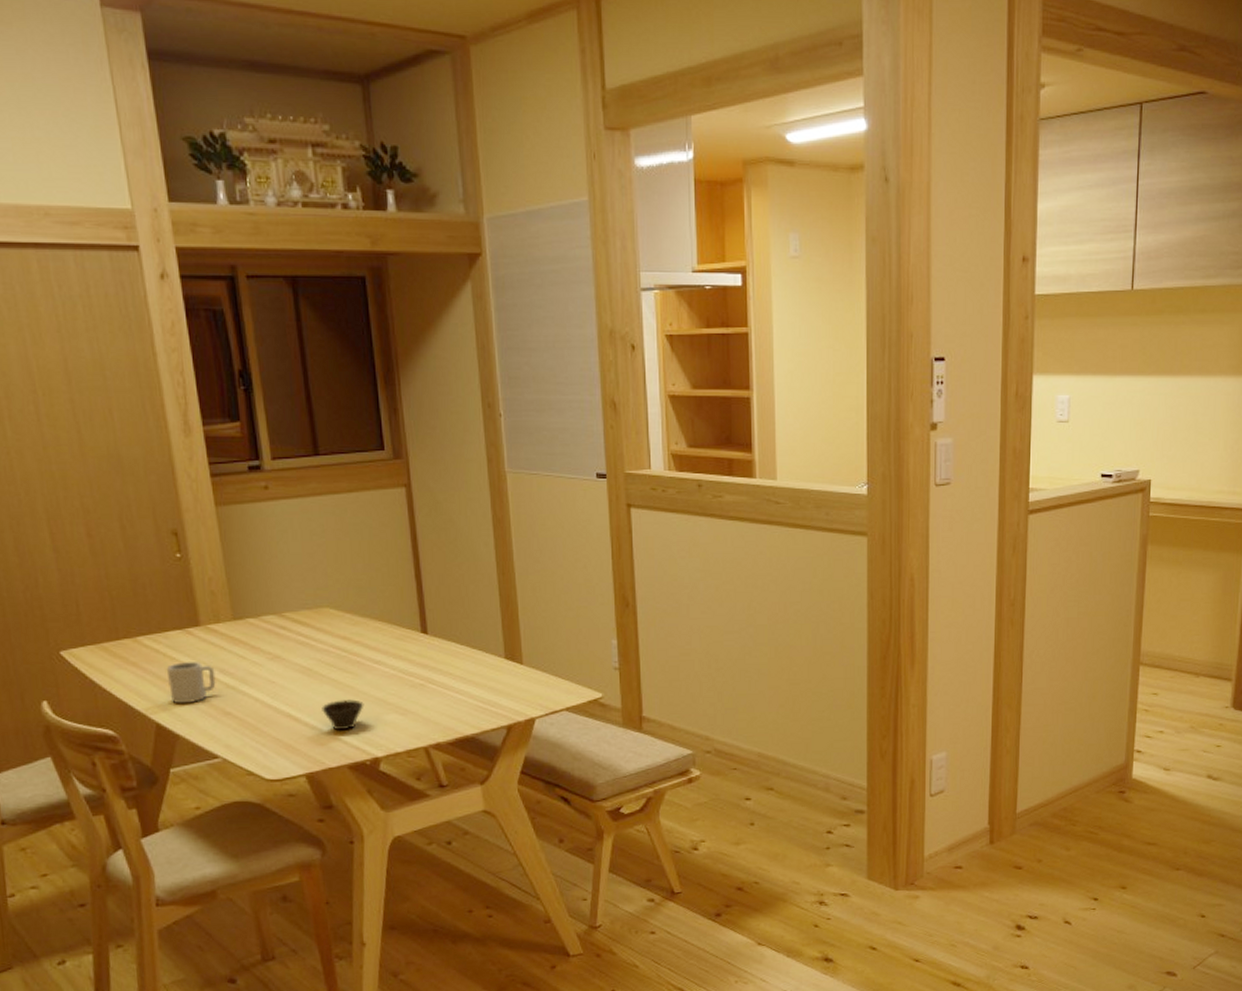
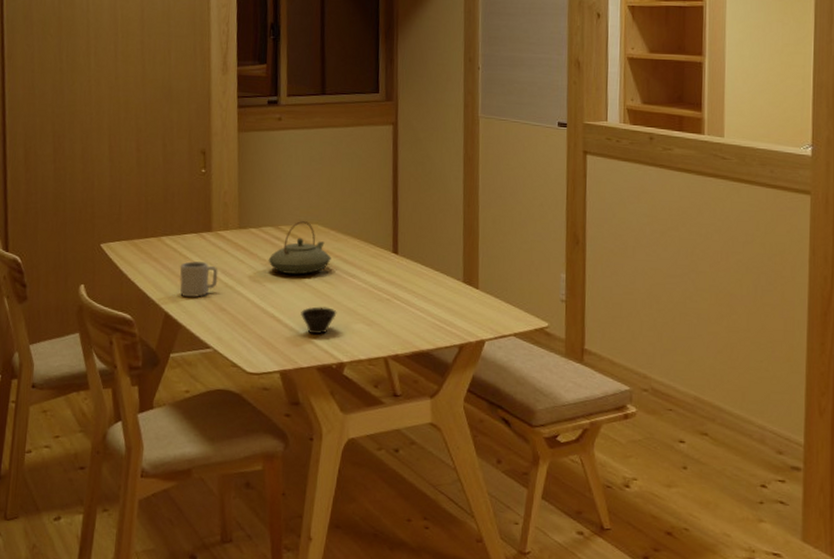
teapot: none [274,605,350,667] -> present [268,221,331,275]

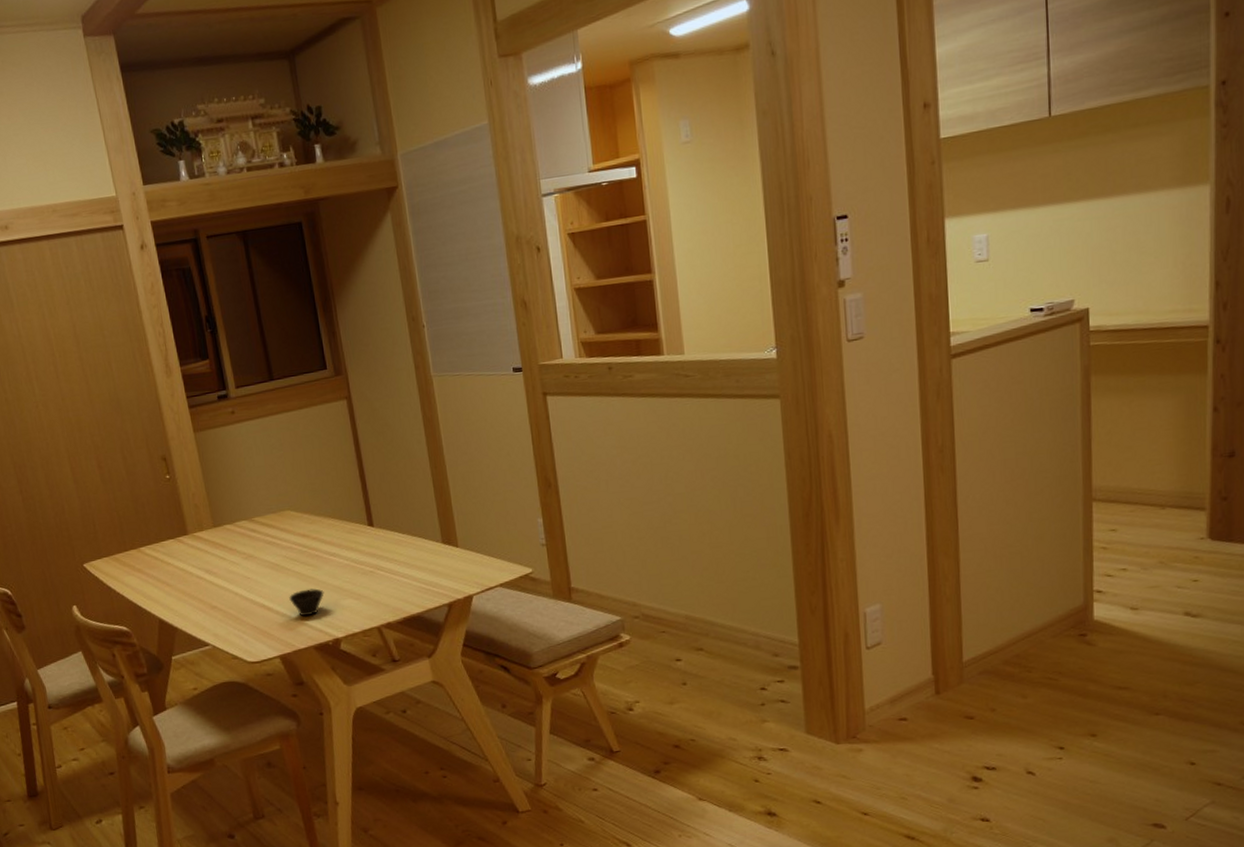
cup: present [179,261,218,297] -> none [164,565,204,601]
teapot: present [268,221,331,275] -> none [248,509,309,564]

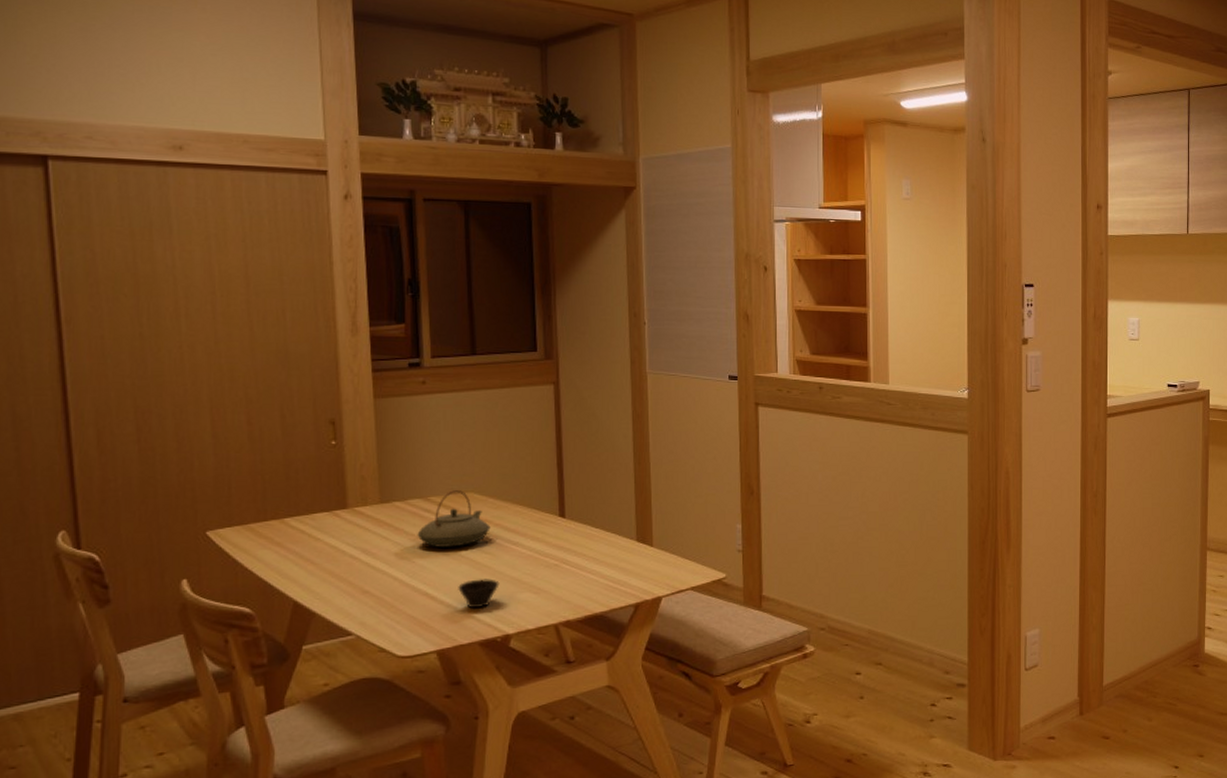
teapot: none [248,509,309,564] -> present [417,490,491,547]

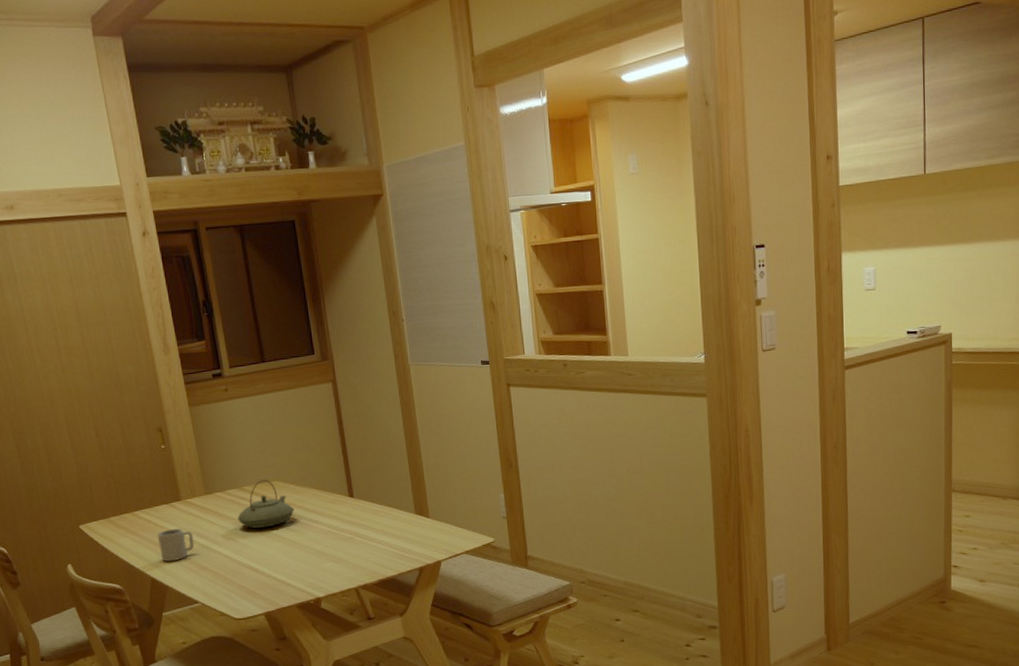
cup: none [309,542,357,582] -> present [157,528,195,561]
cup: present [458,579,500,609] -> none [275,552,307,578]

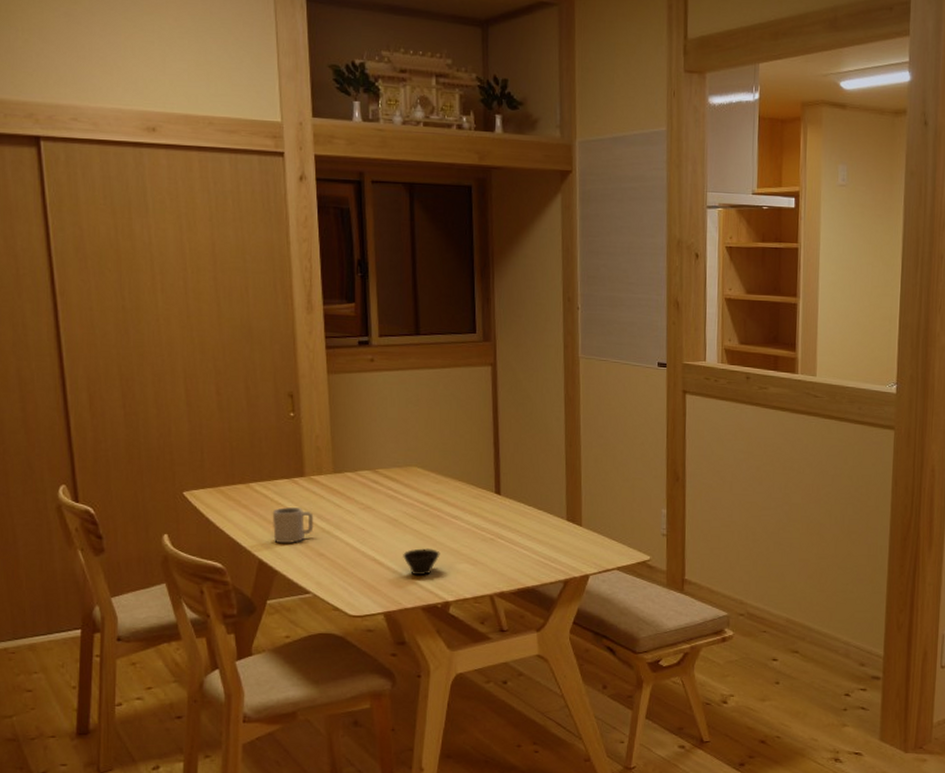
teapot: present [237,479,295,529] -> none [366,464,432,517]
cup: none [275,552,307,578] -> present [403,548,440,576]

